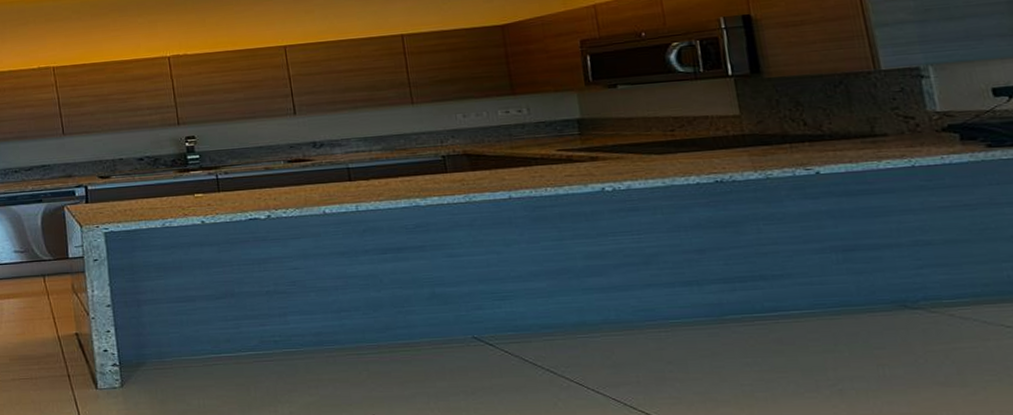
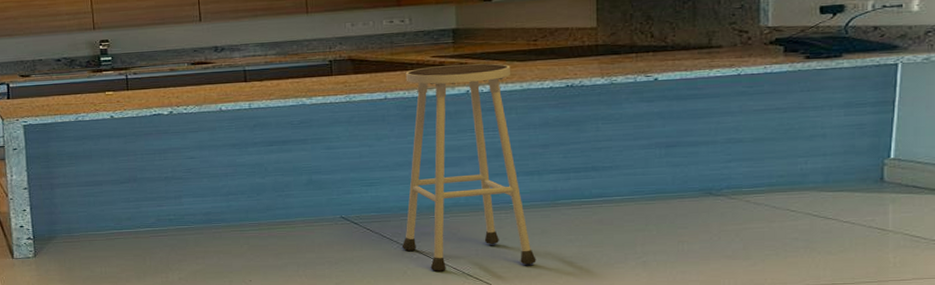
stool: none [529,157,711,403] -> present [401,63,536,272]

